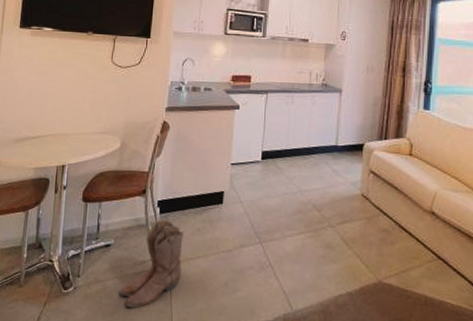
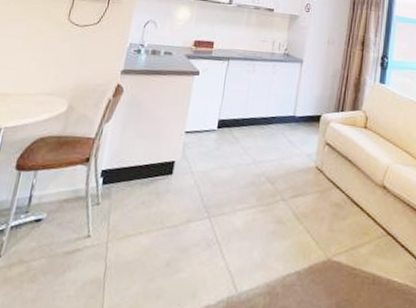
boots: present [120,219,183,309] -> none [46,190,126,294]

